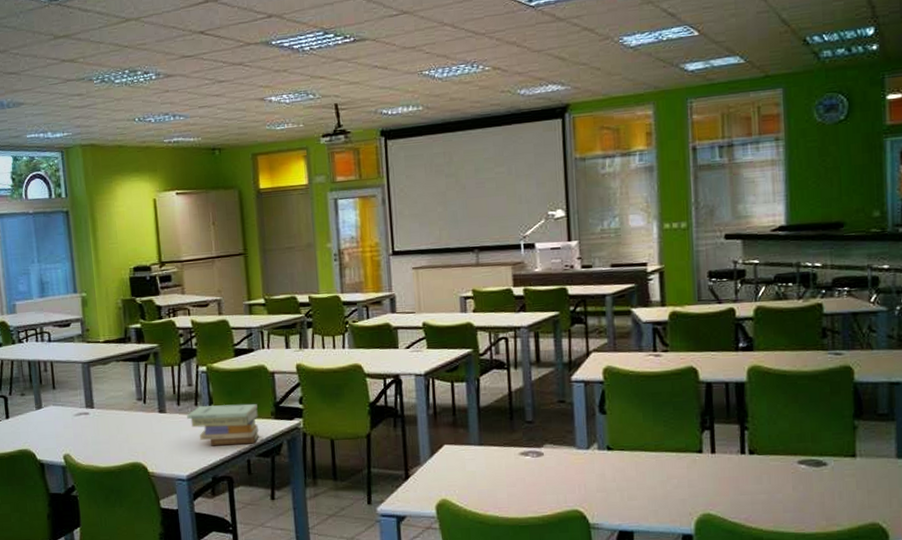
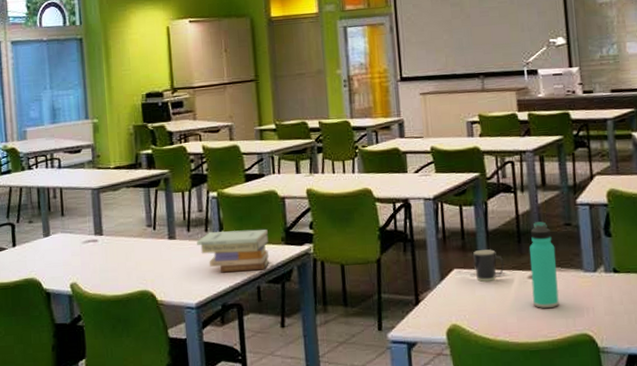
mug: none [463,425,496,458] -> present [472,249,505,282]
thermos bottle: none [521,398,551,485] -> present [529,221,559,309]

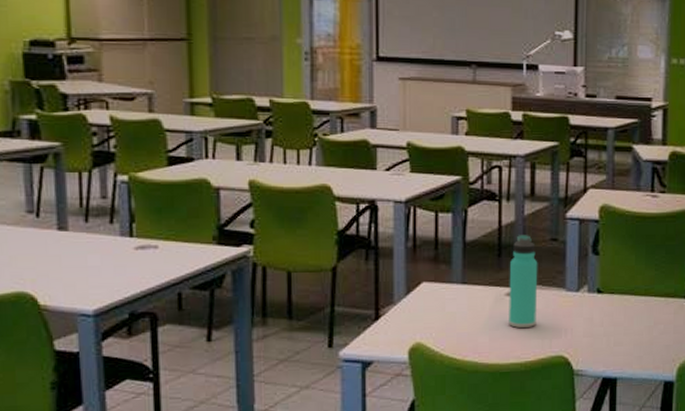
books: present [197,229,270,273] -> none [97,223,197,275]
mug: present [472,249,505,282] -> none [445,261,481,297]

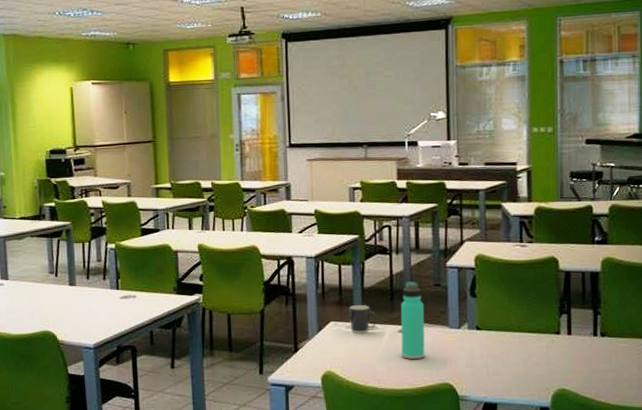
mug: none [445,261,481,297] -> present [348,304,377,334]

